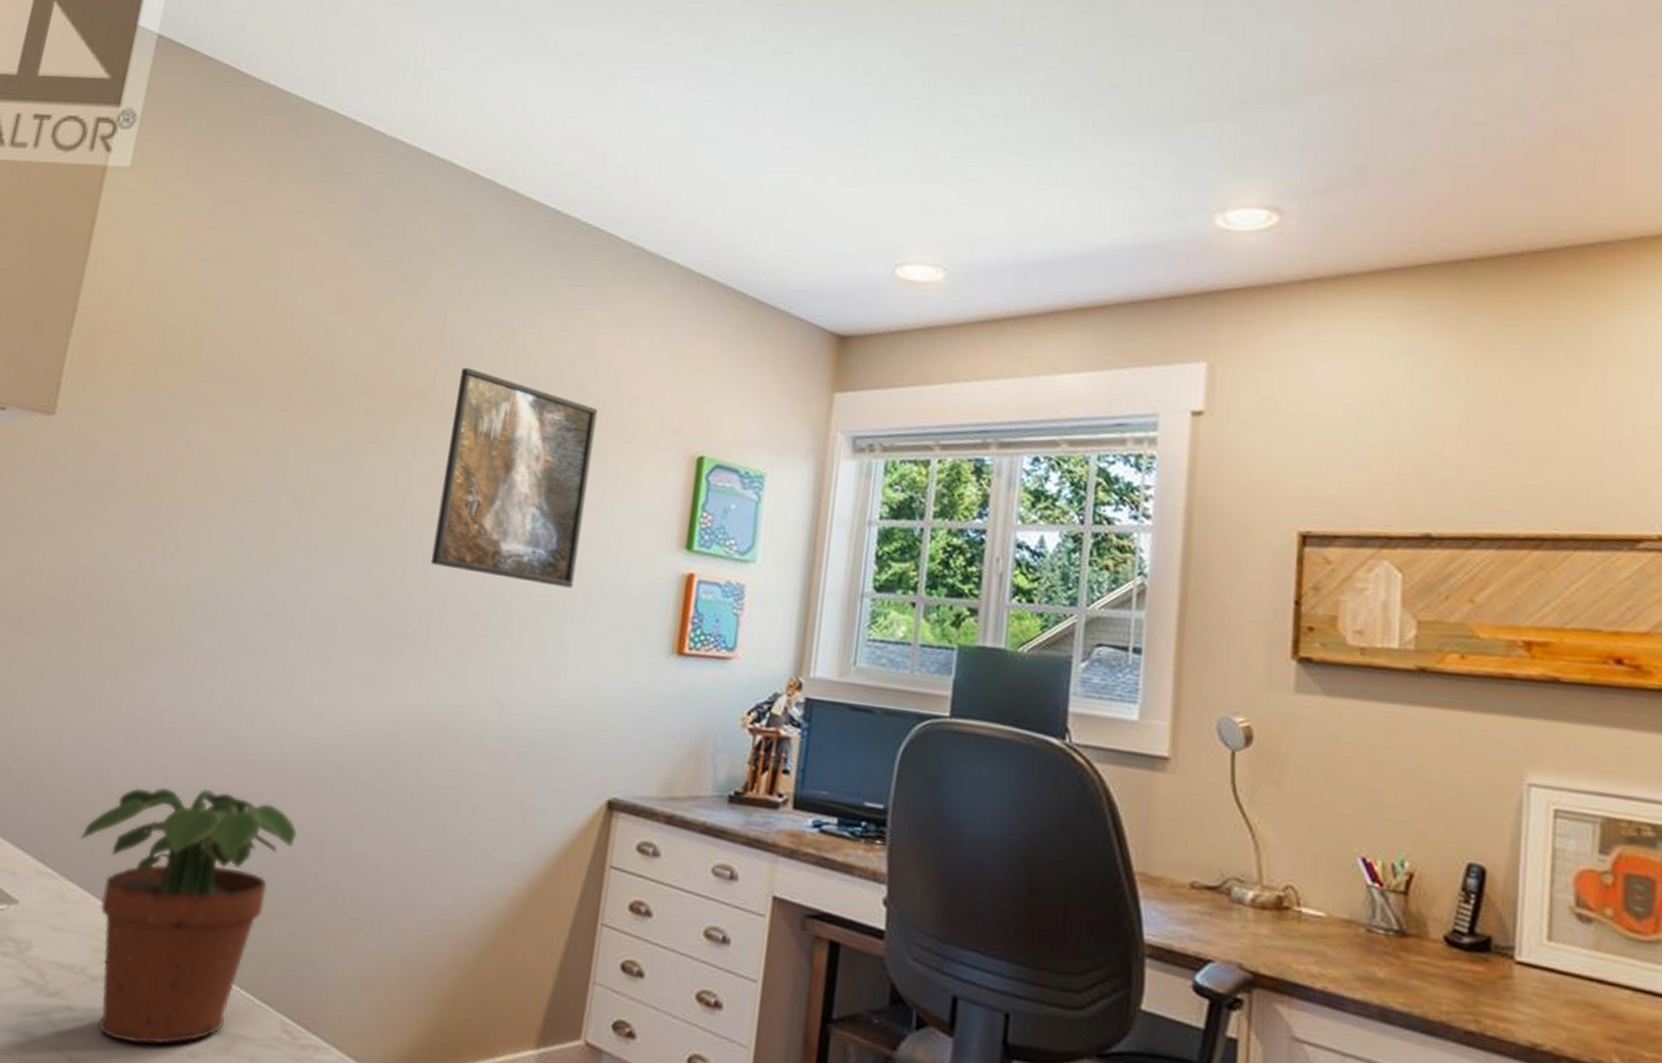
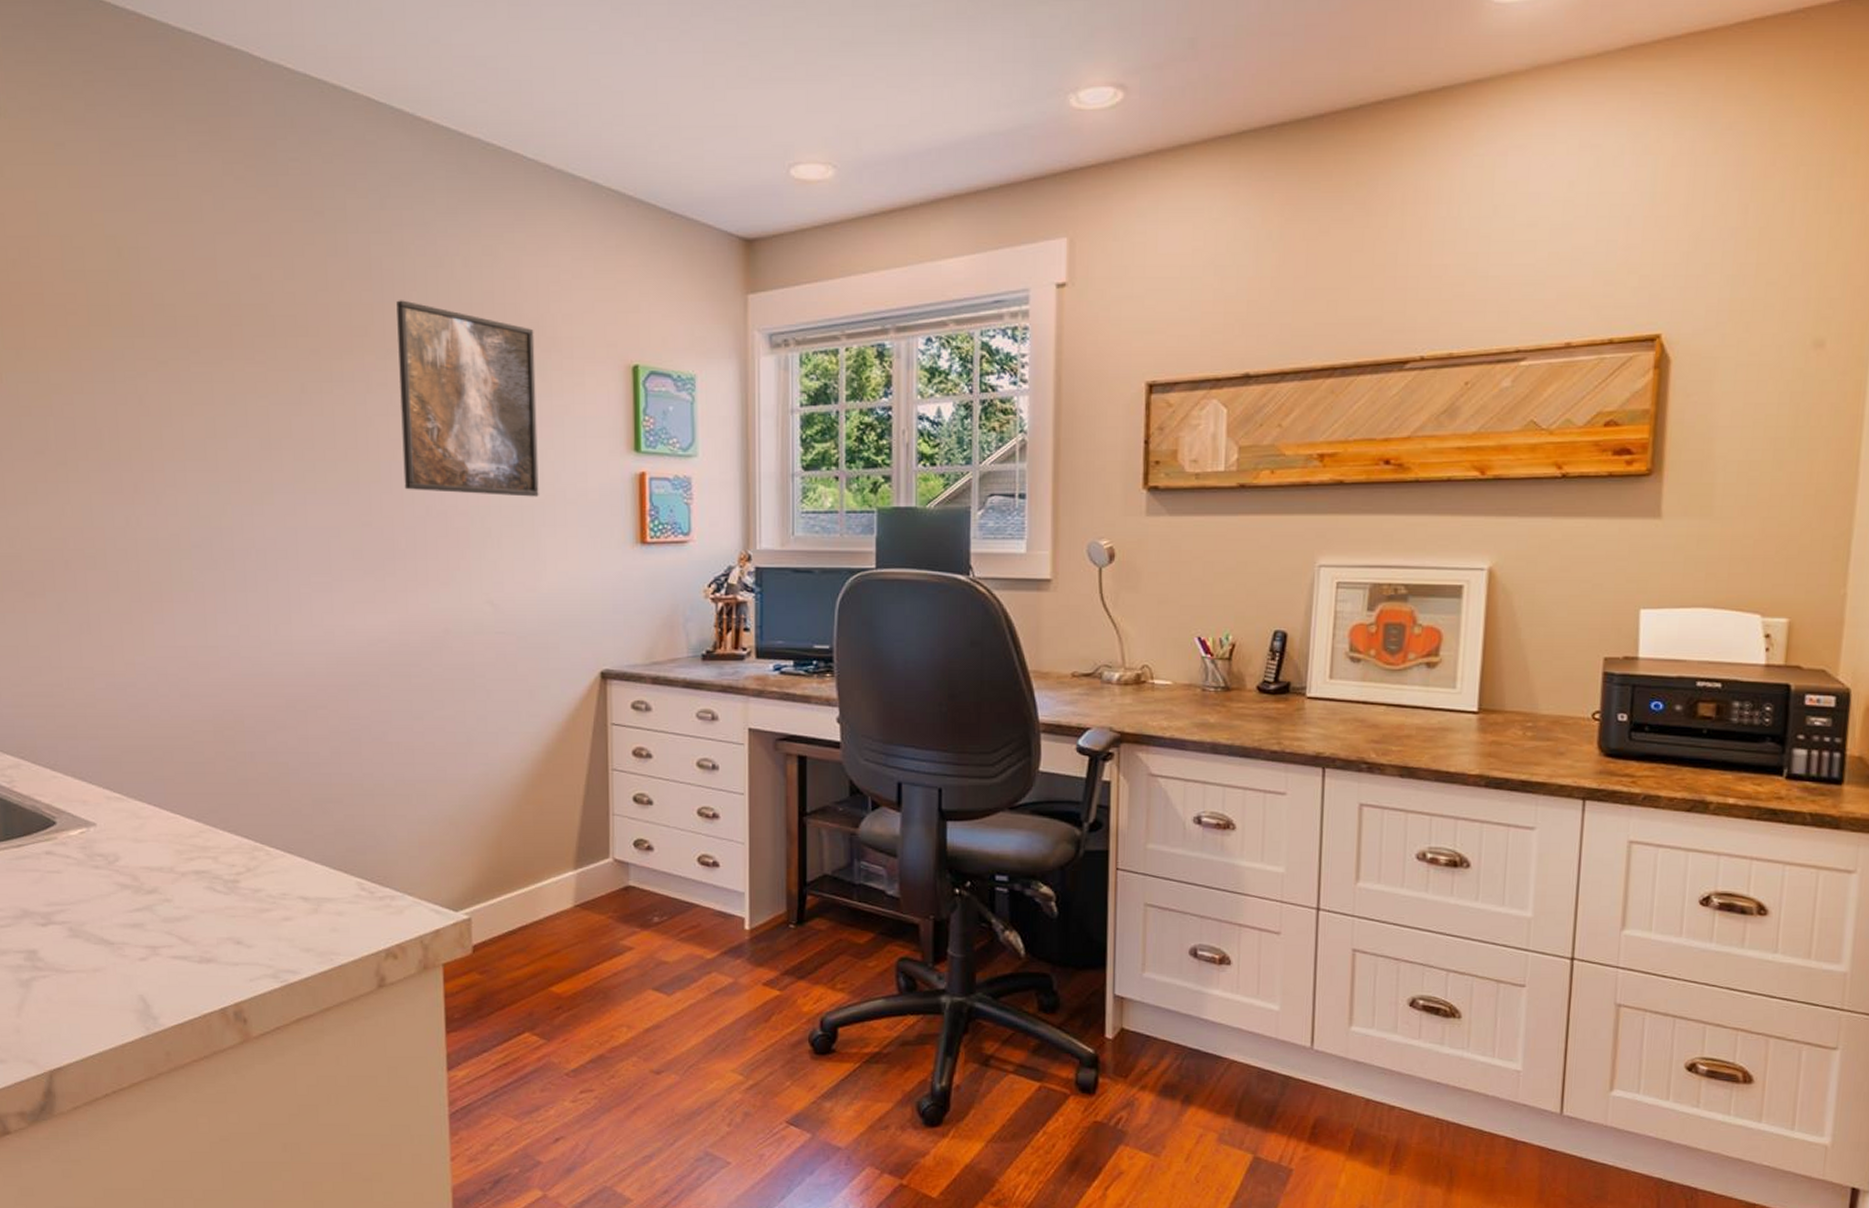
potted plant: present [80,786,297,1045] -> none [137,708,336,918]

